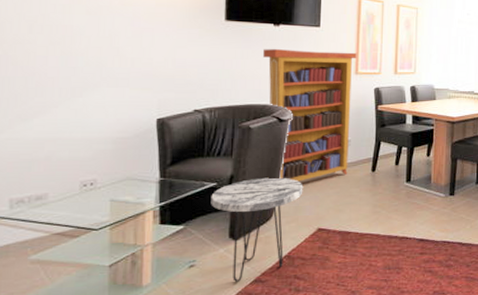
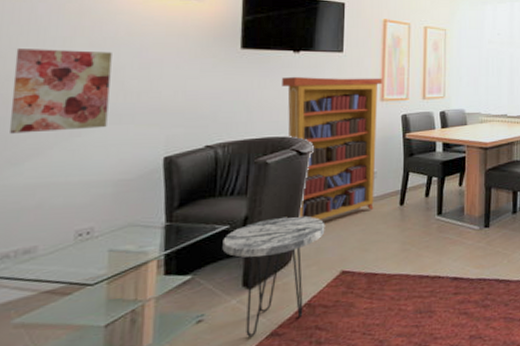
wall art: none [18,14,108,92] -> present [10,49,112,134]

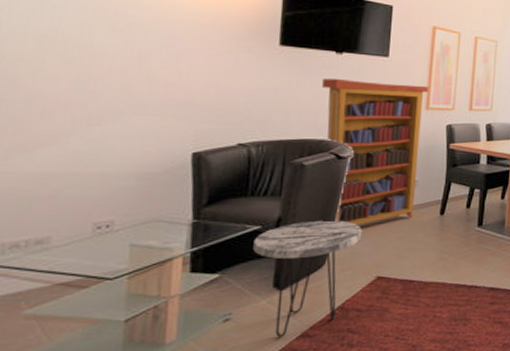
wall art: present [10,49,112,134] -> none [20,27,137,119]

